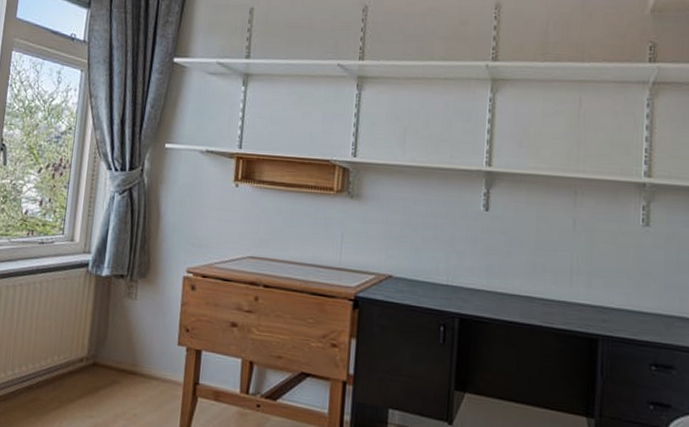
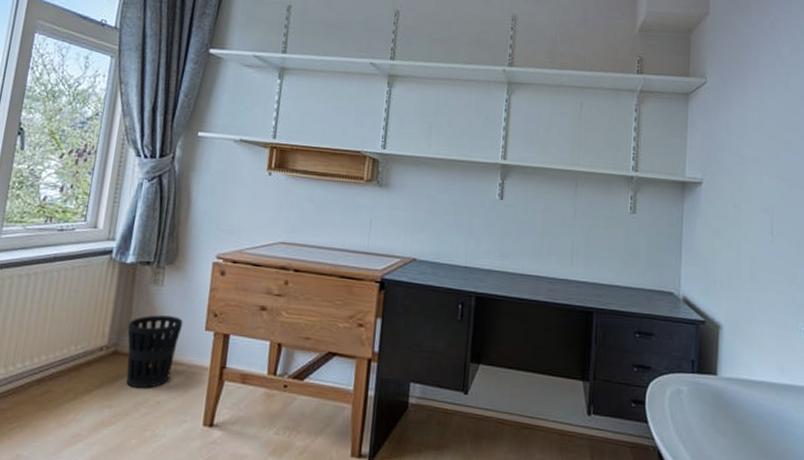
wastebasket: none [105,328,157,401] -> present [126,315,183,389]

